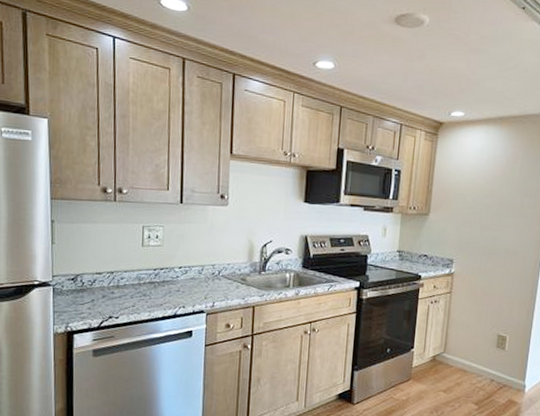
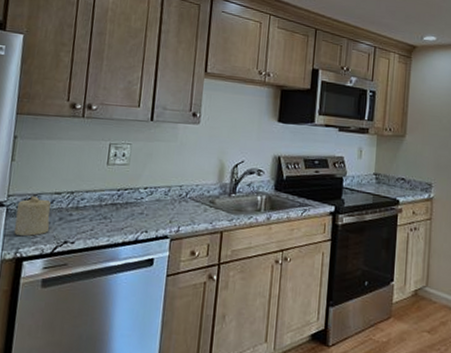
candle: none [62,276,95,313] -> present [14,195,51,237]

